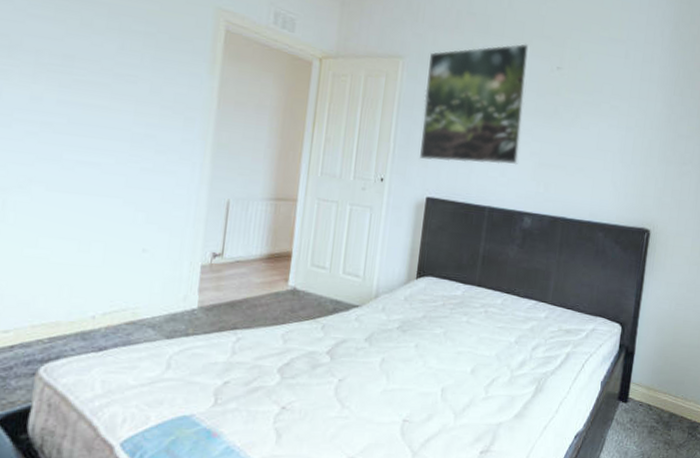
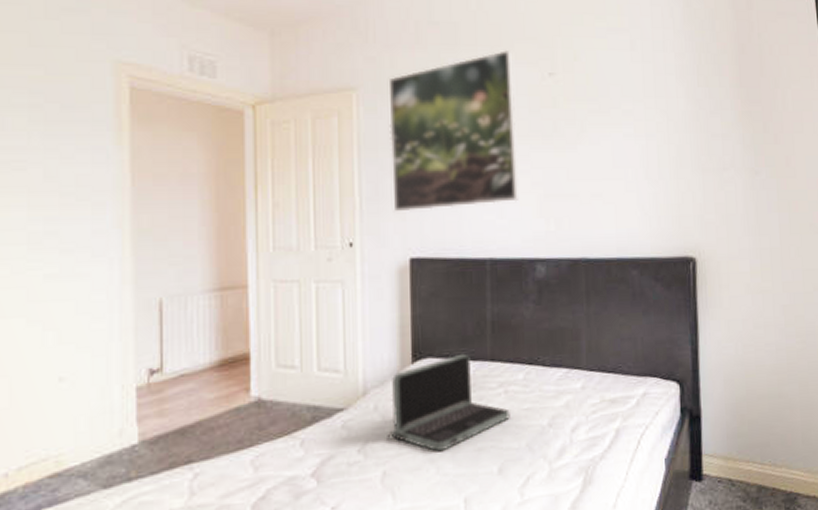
laptop: none [389,277,487,350] -> present [387,353,510,452]

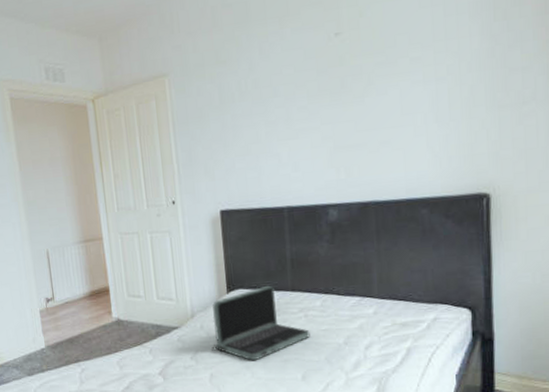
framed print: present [388,50,519,211] -> none [192,18,311,173]

